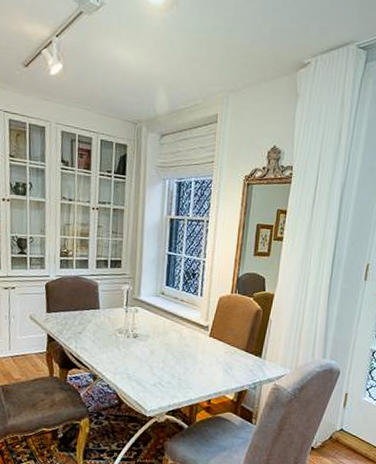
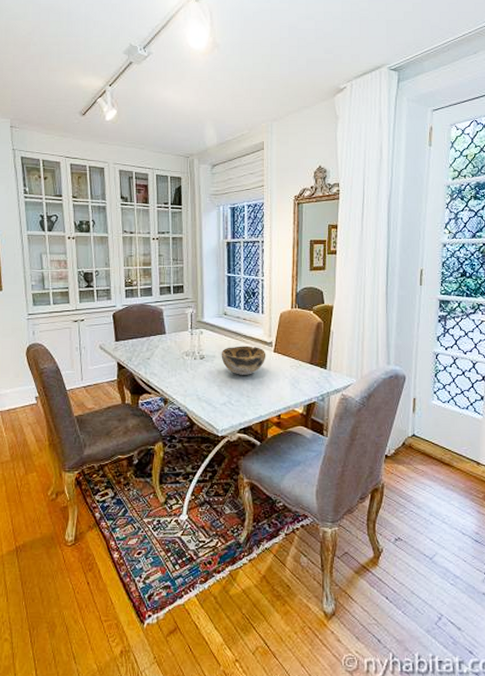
decorative bowl: none [155,327,202,358] -> present [221,346,266,375]

